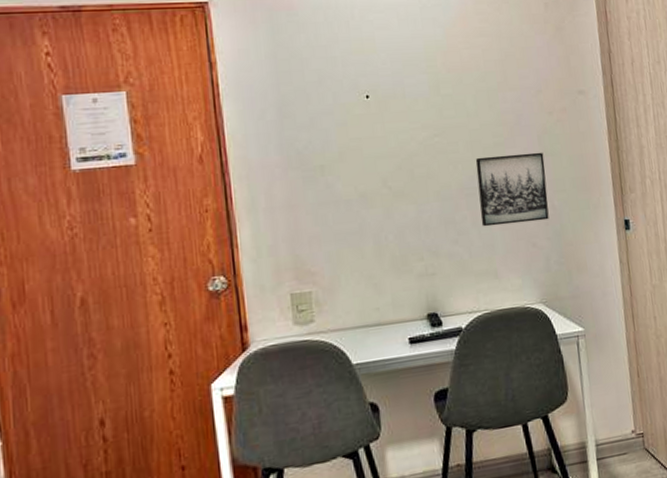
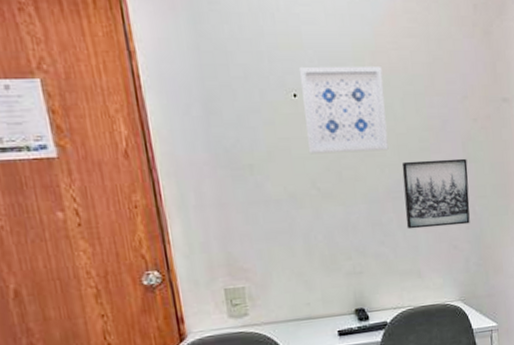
wall art: none [371,64,462,154] -> present [298,65,389,155]

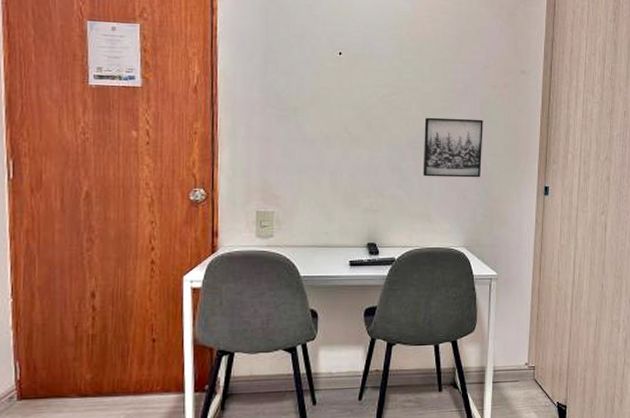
wall art: present [298,65,389,155] -> none [345,30,417,106]

